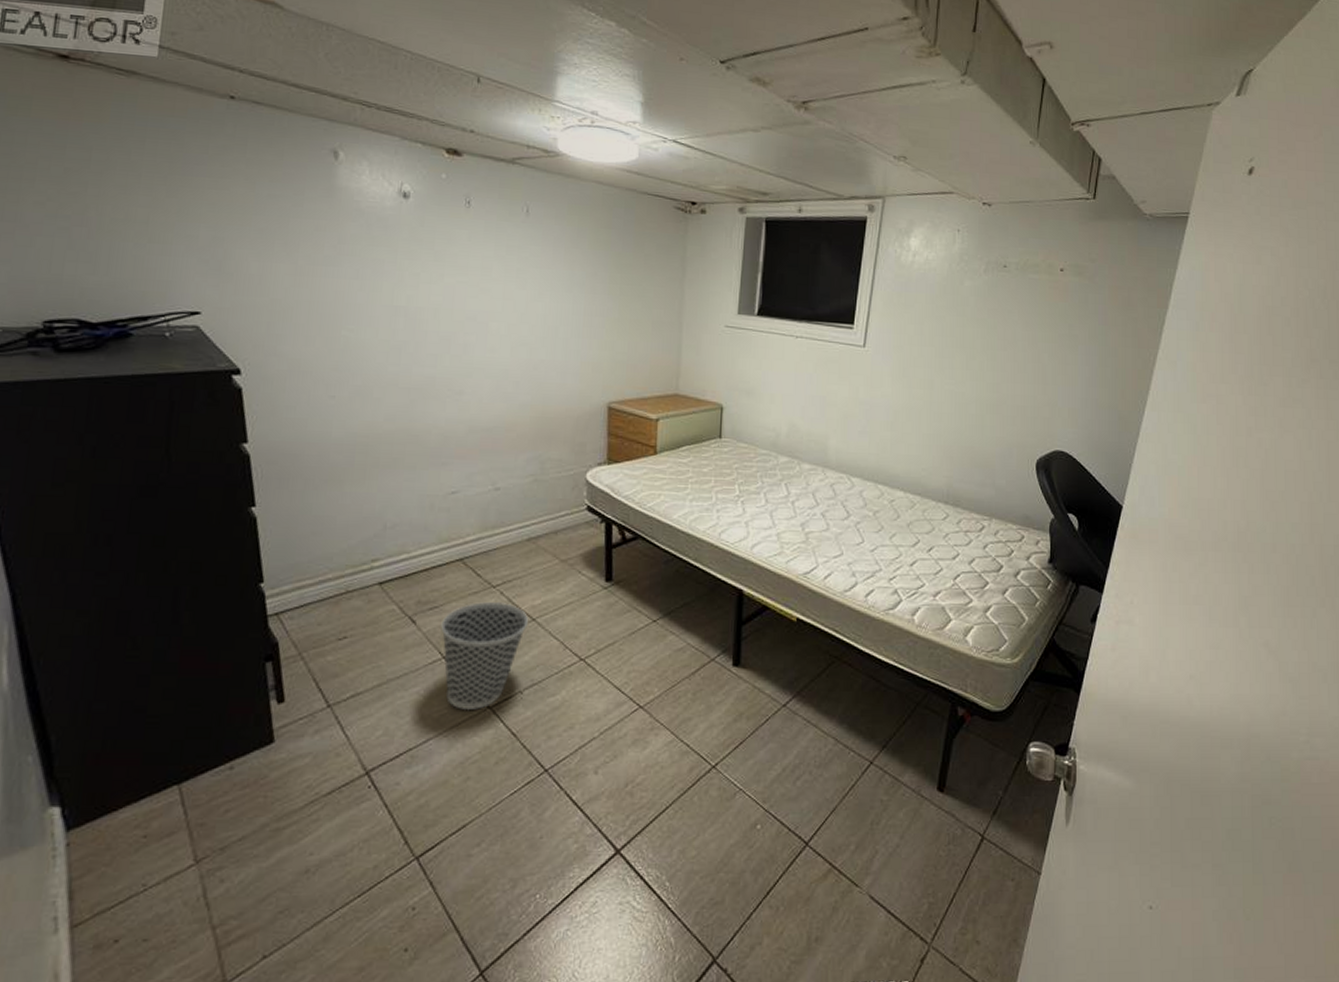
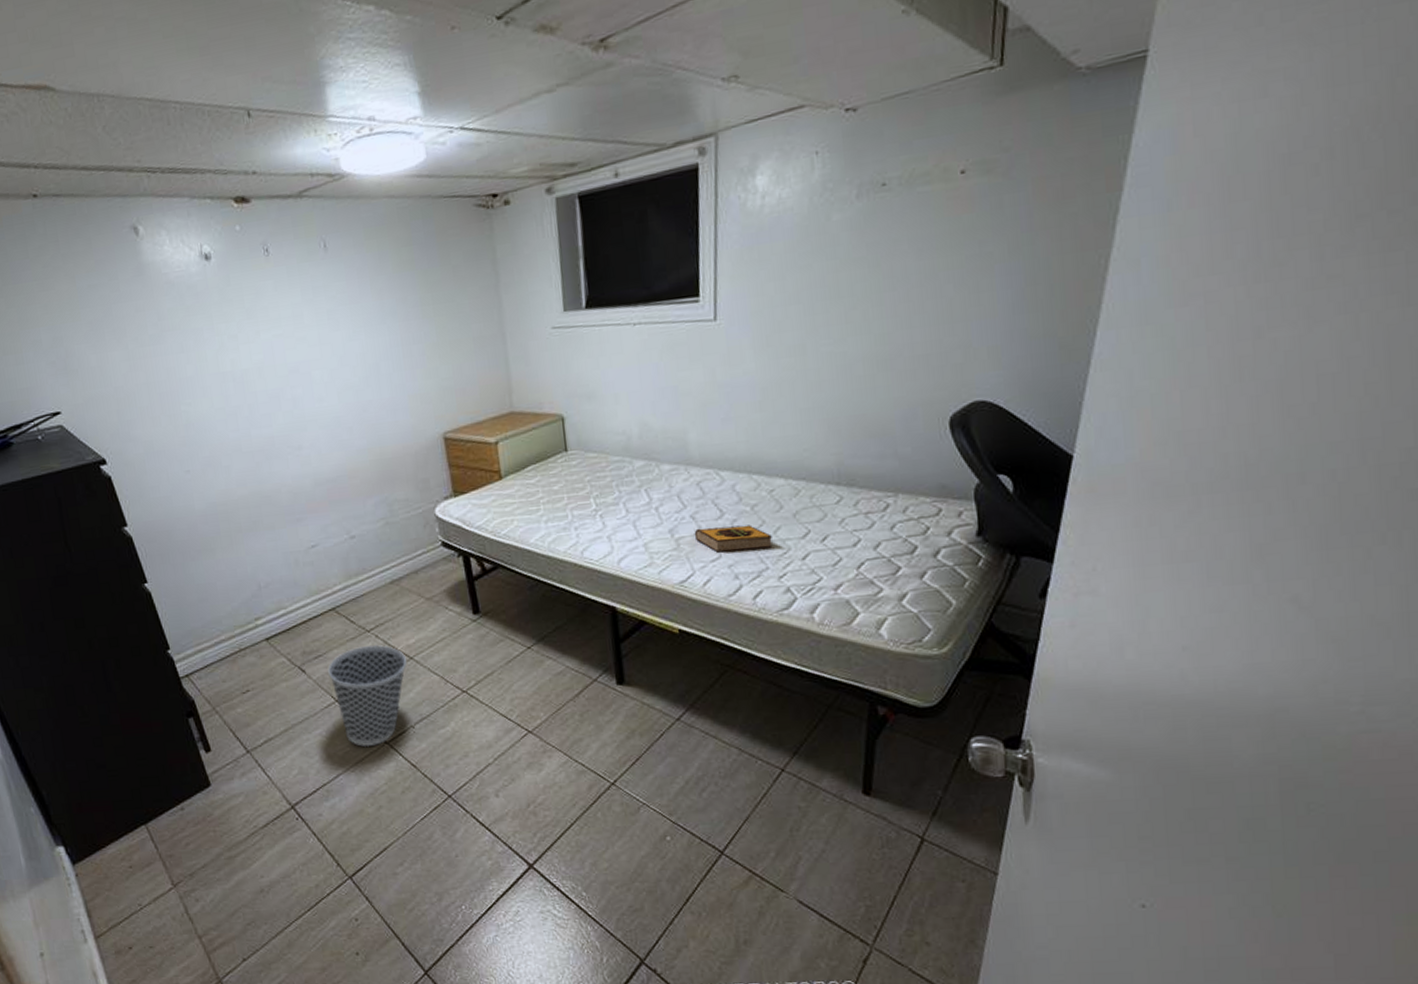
hardback book: none [822,526,889,551] -> present [694,524,773,553]

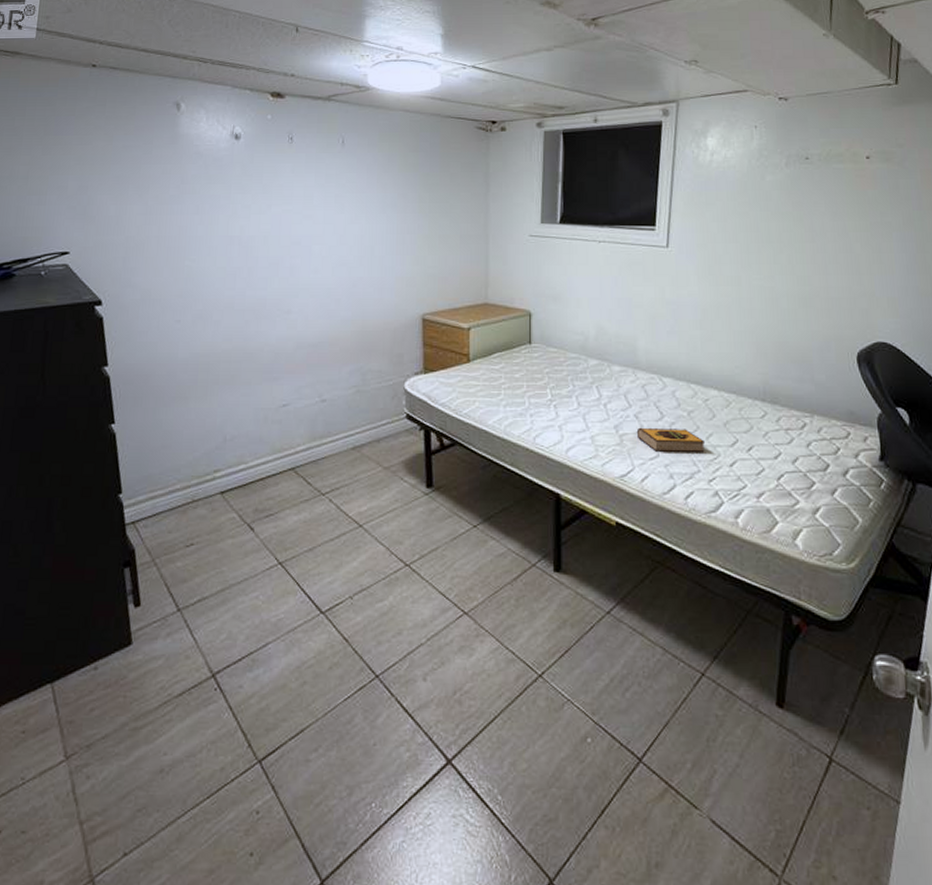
wastebasket: present [328,645,407,747] -> none [276,510,355,616]

